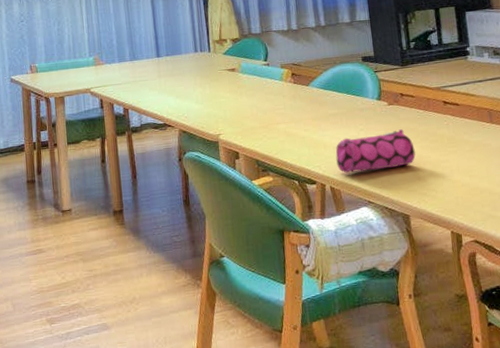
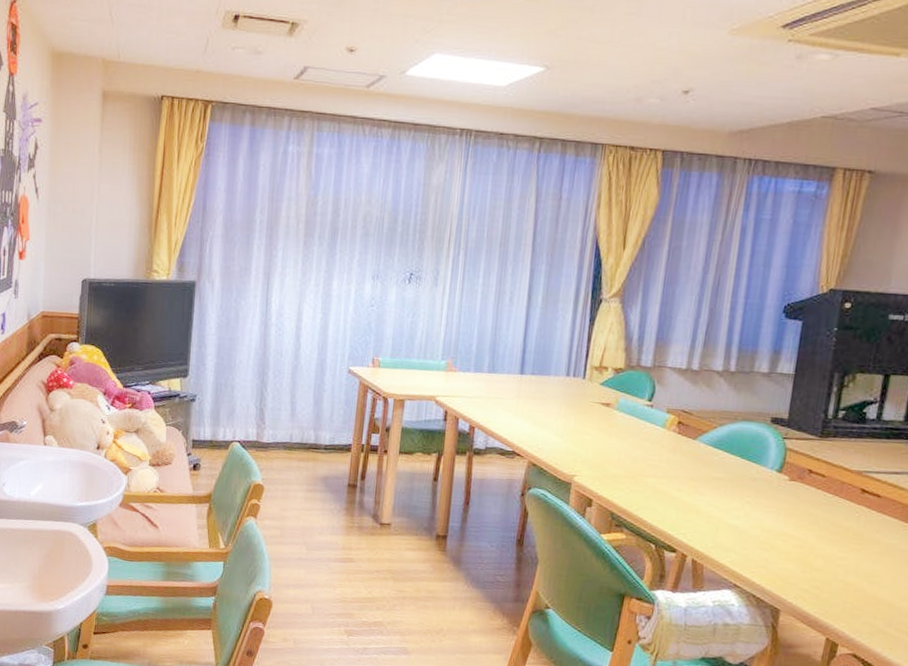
pencil case: present [335,129,416,173] -> none [706,508,809,554]

